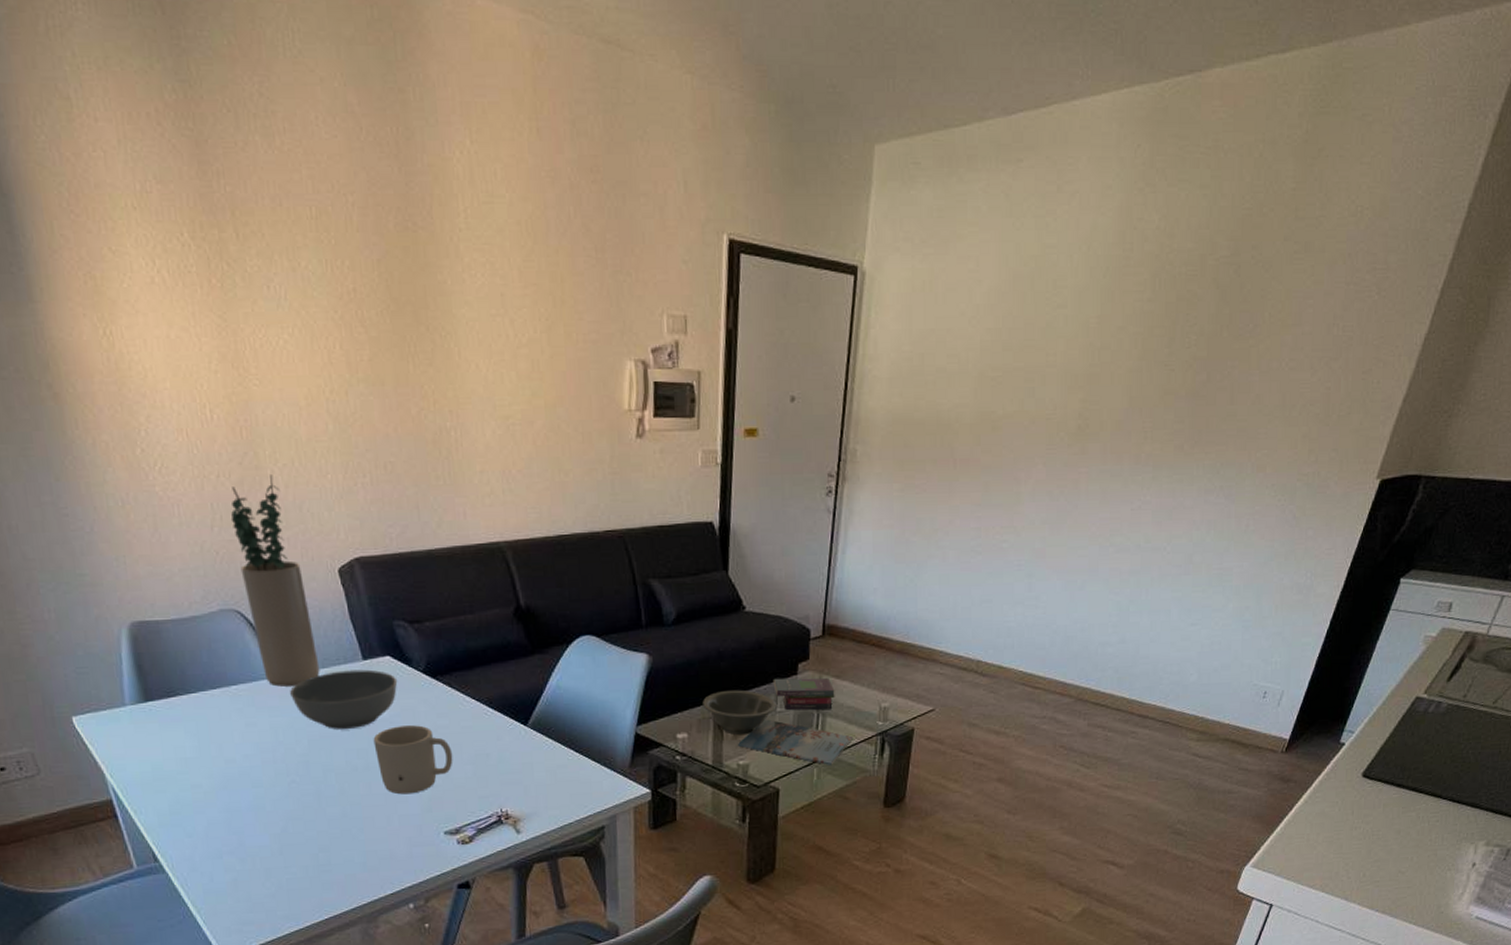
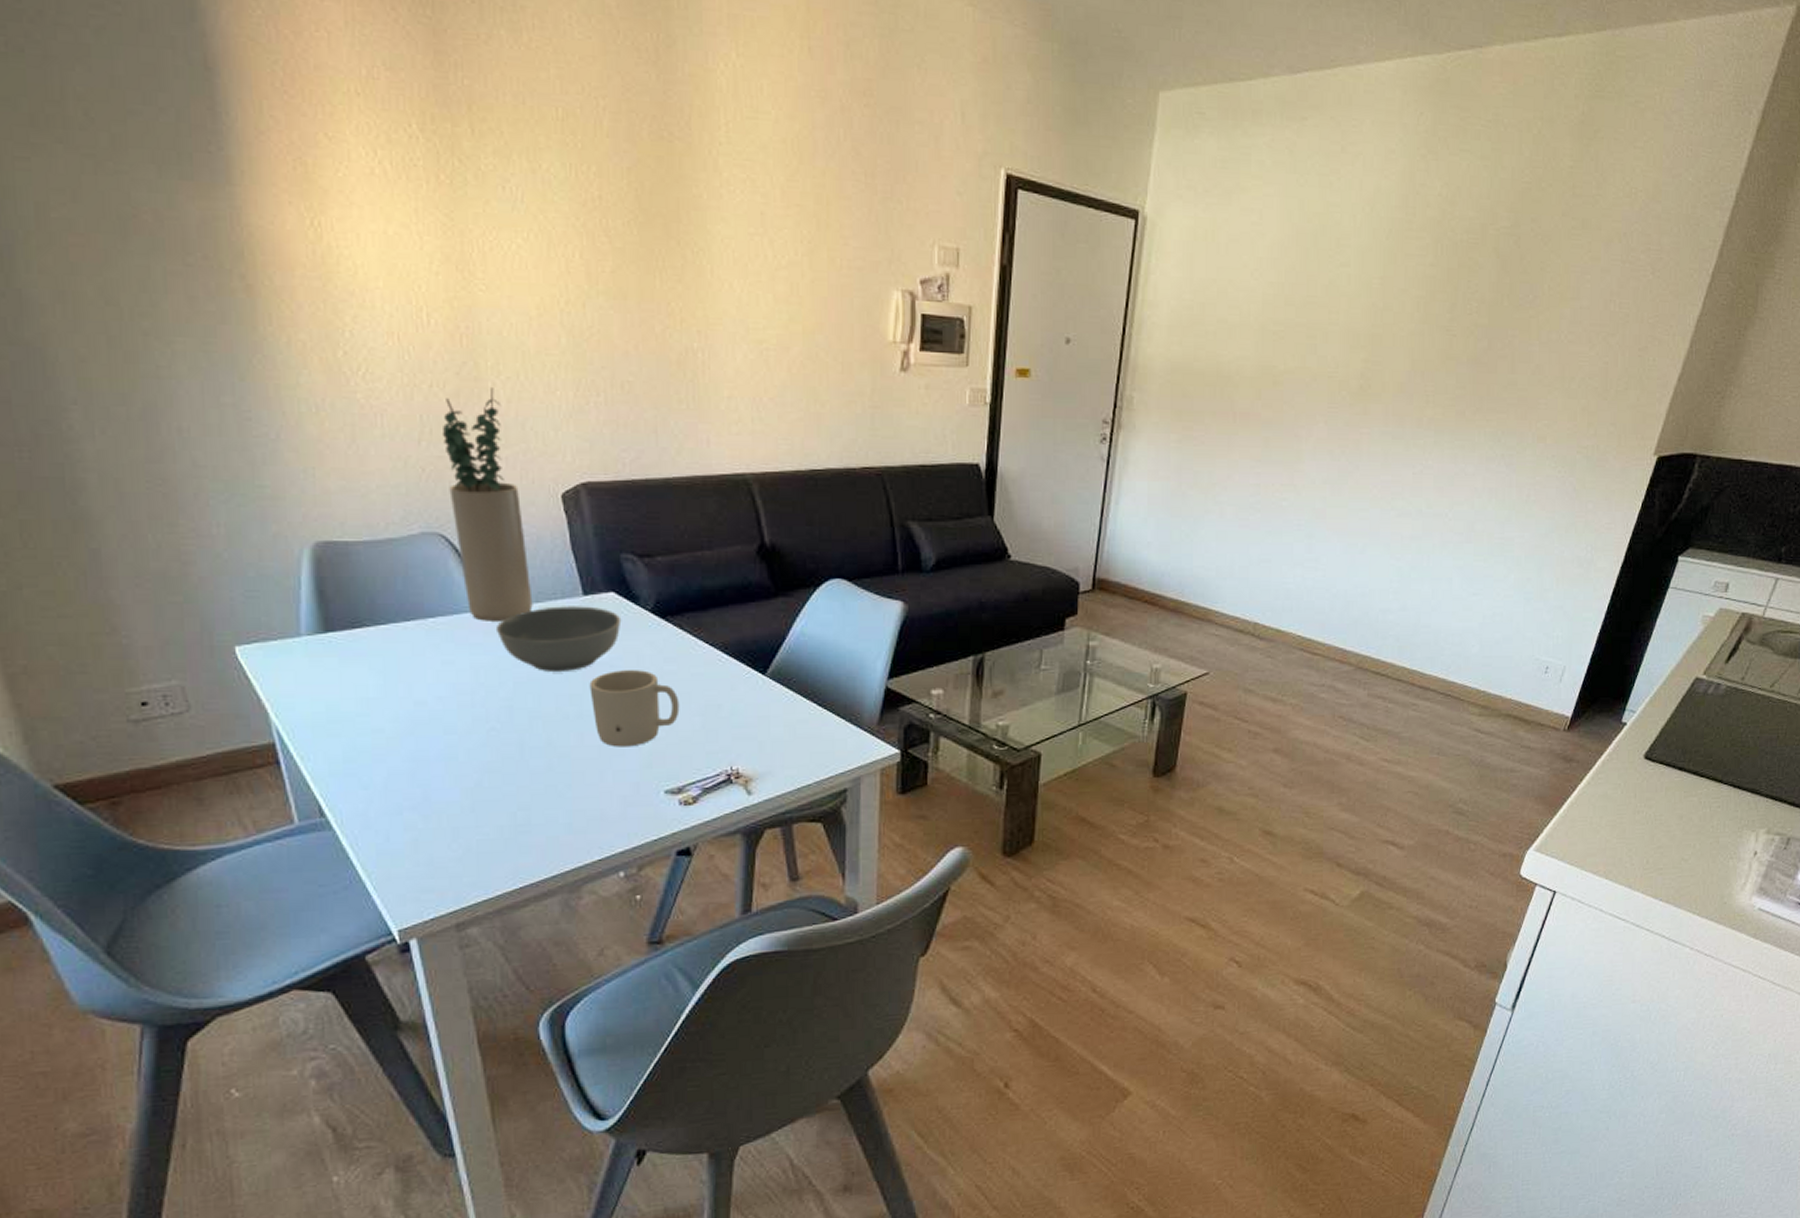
decorative bowl: present [703,690,777,736] -> none [961,644,1041,694]
magazine: present [738,719,853,767] -> none [998,677,1121,731]
books: present [773,678,835,711] -> none [1038,633,1104,670]

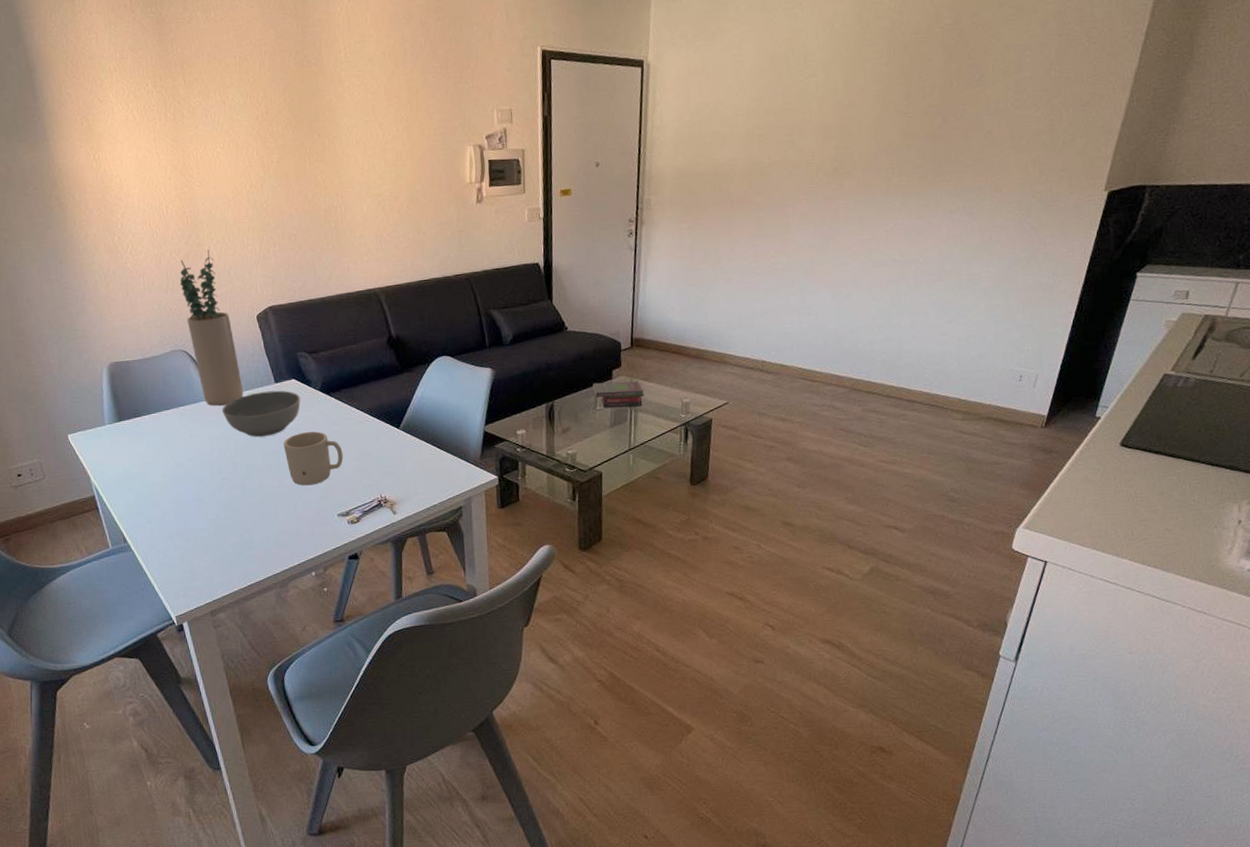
books: none [1038,633,1104,670] -> present [592,381,644,408]

